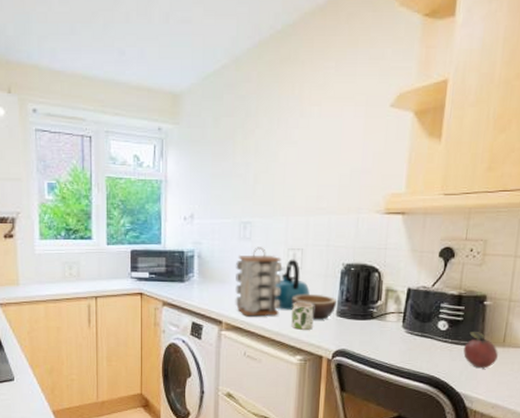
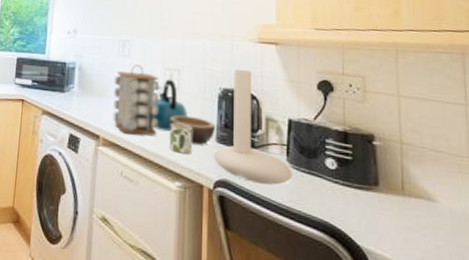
paper towel holder: none [333,244,407,349] -> present [213,70,293,185]
fruit: present [463,331,498,368] -> none [357,173,399,219]

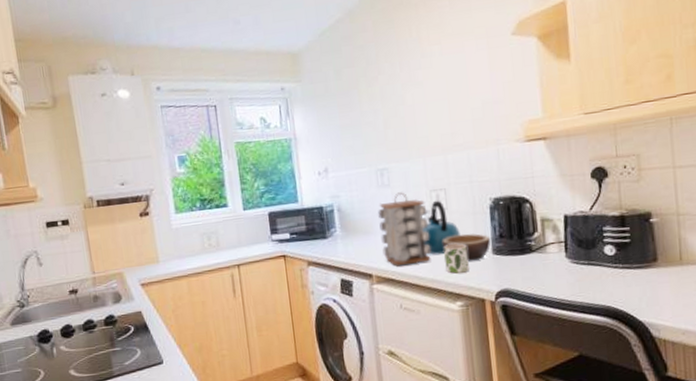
paper towel holder: present [213,70,293,185] -> none [491,174,573,286]

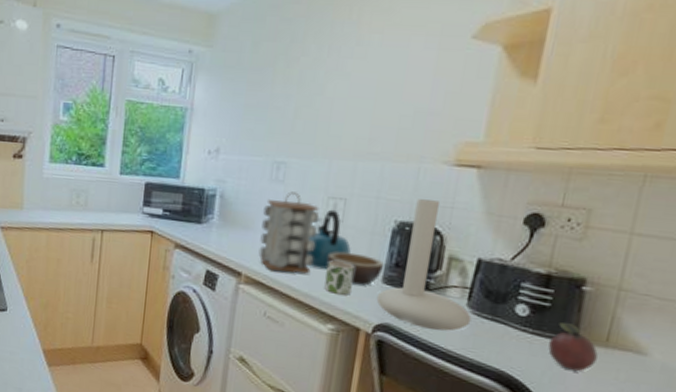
paper towel holder: none [491,174,573,286] -> present [376,199,472,331]
fruit: none [637,251,677,291] -> present [548,322,598,371]

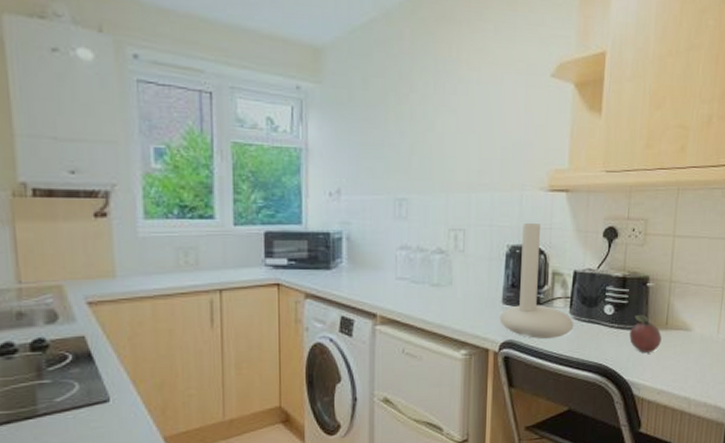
spice rack: present [258,191,320,274] -> none [391,227,443,308]
kettle: present [307,209,351,269] -> none [435,241,473,298]
mug: present [324,260,355,295] -> none [454,289,478,320]
bowl: present [327,251,385,285] -> none [454,279,503,309]

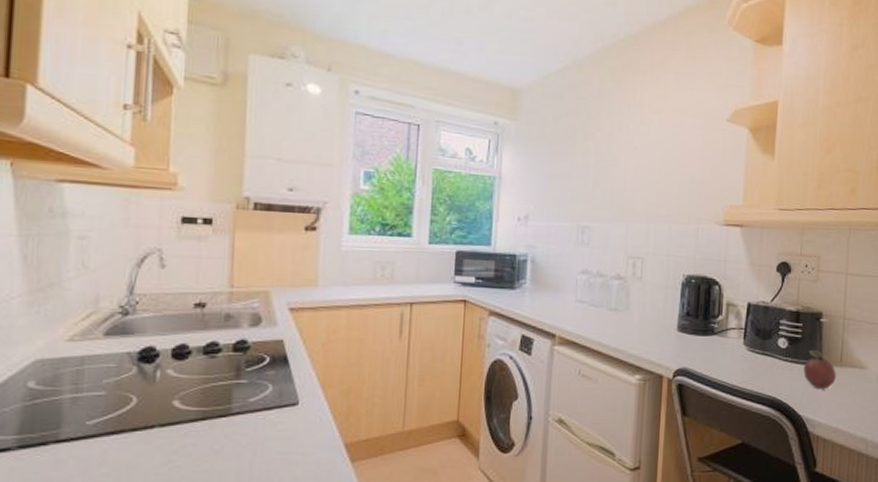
paper towel holder: present [499,223,574,339] -> none [674,255,748,368]

